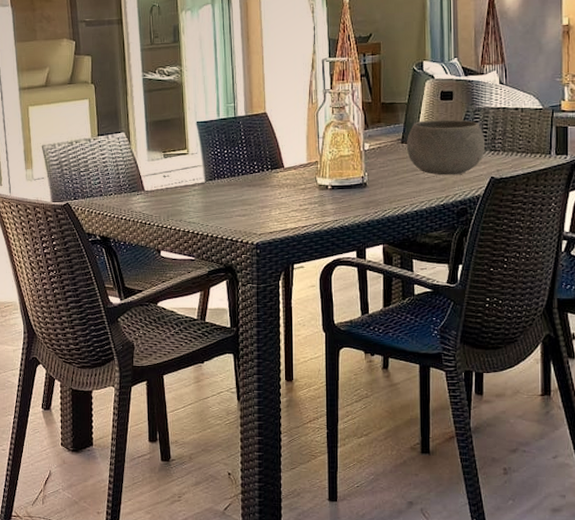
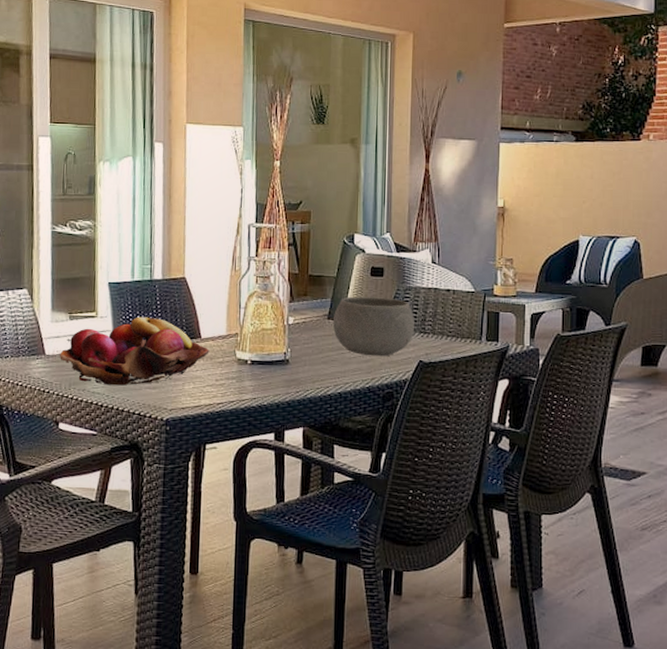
fruit basket: none [157,151,292,215] -> present [60,316,209,386]

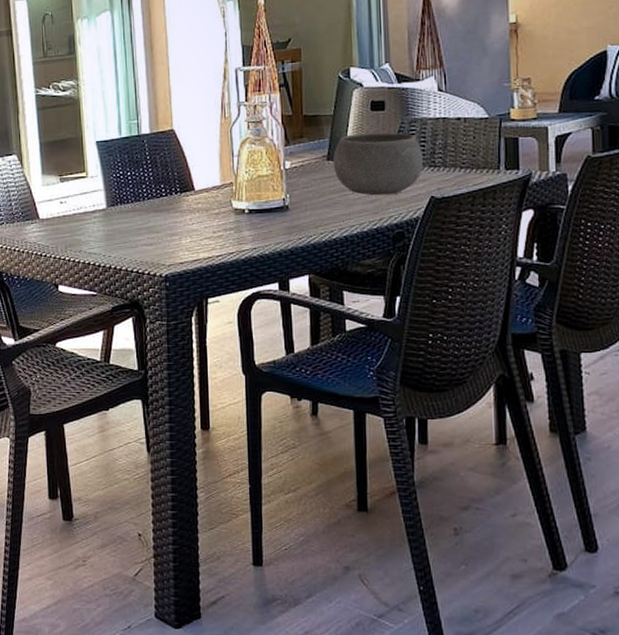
fruit basket: present [60,316,209,386] -> none [54,173,204,245]

